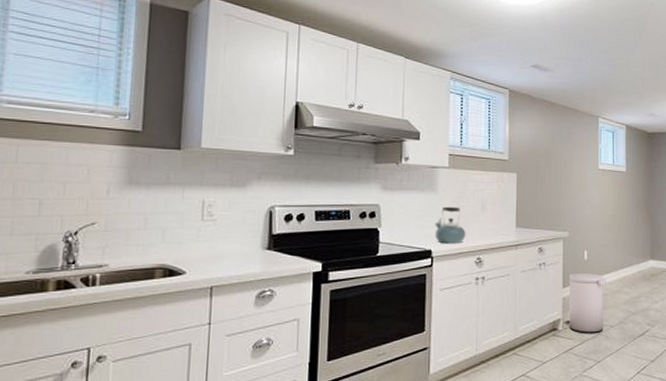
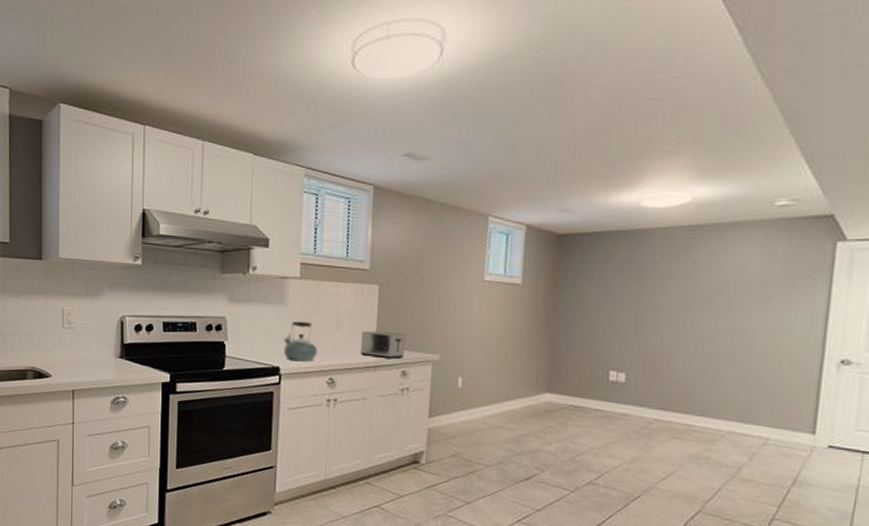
toaster: none [503,213,540,238] -> present [360,330,406,360]
pedal bin: present [563,272,606,334] -> none [427,401,485,472]

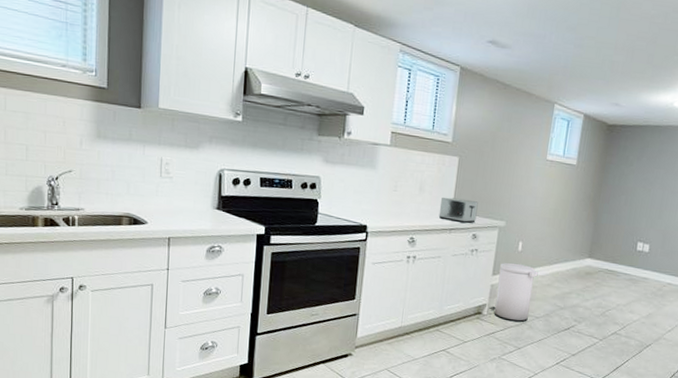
kettle: present [283,321,318,362] -> none [371,184,402,222]
pedal bin: none [427,401,485,472] -> present [488,262,539,323]

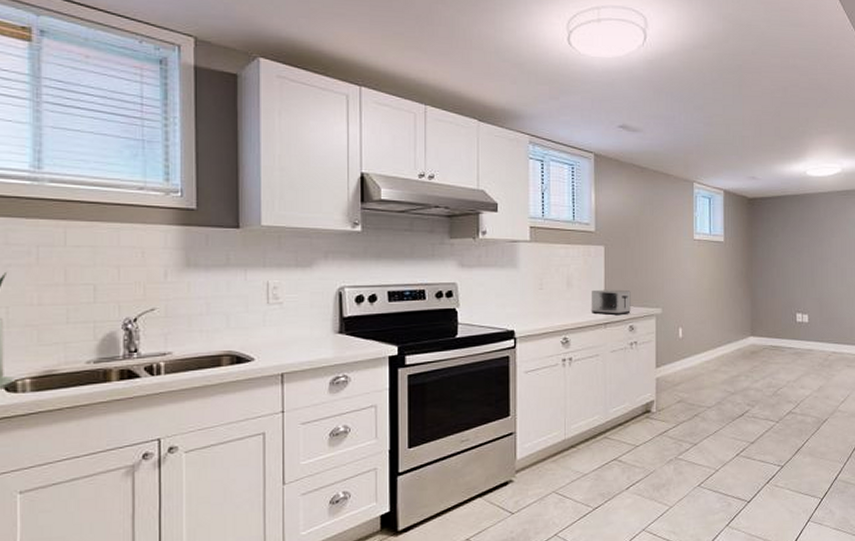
pedal bin: present [488,262,539,323] -> none [657,351,703,416]

